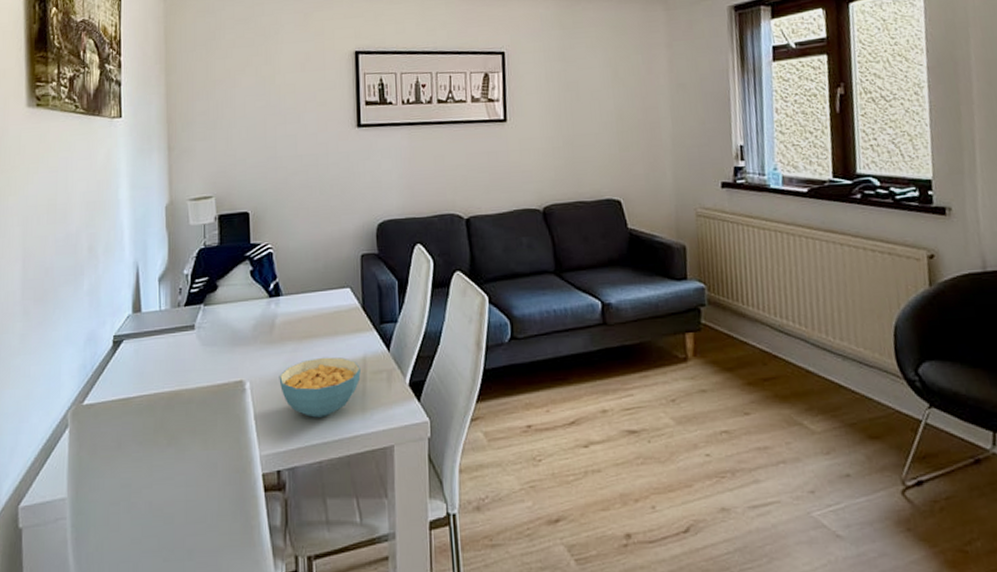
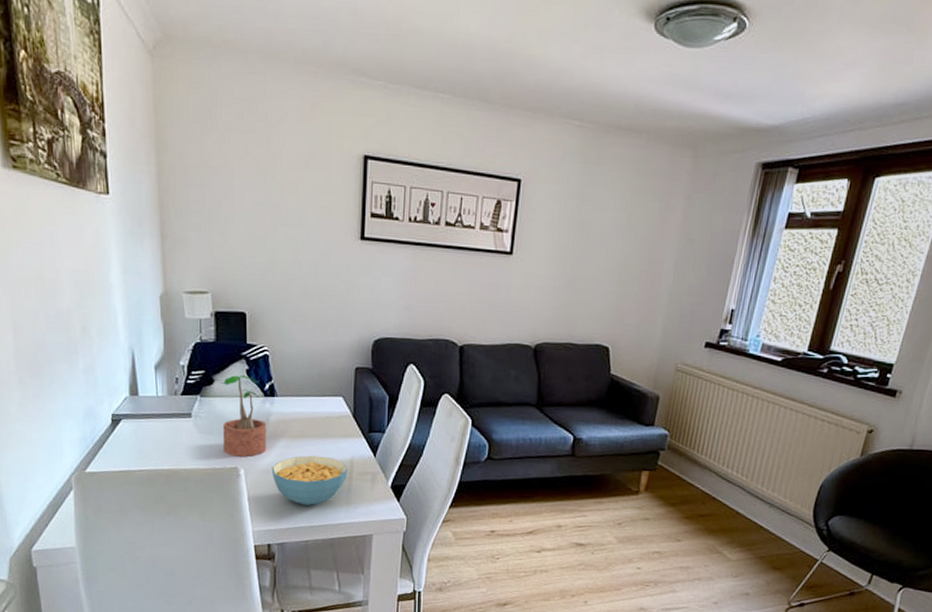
potted plant: none [223,276,273,369] -> present [219,375,267,457]

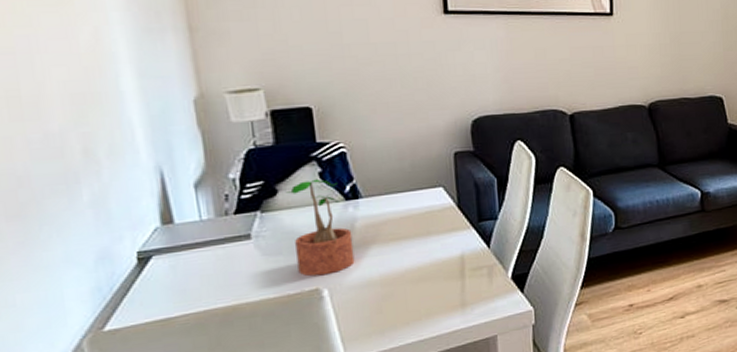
cereal bowl: present [271,455,348,506] -> none [363,257,459,318]

